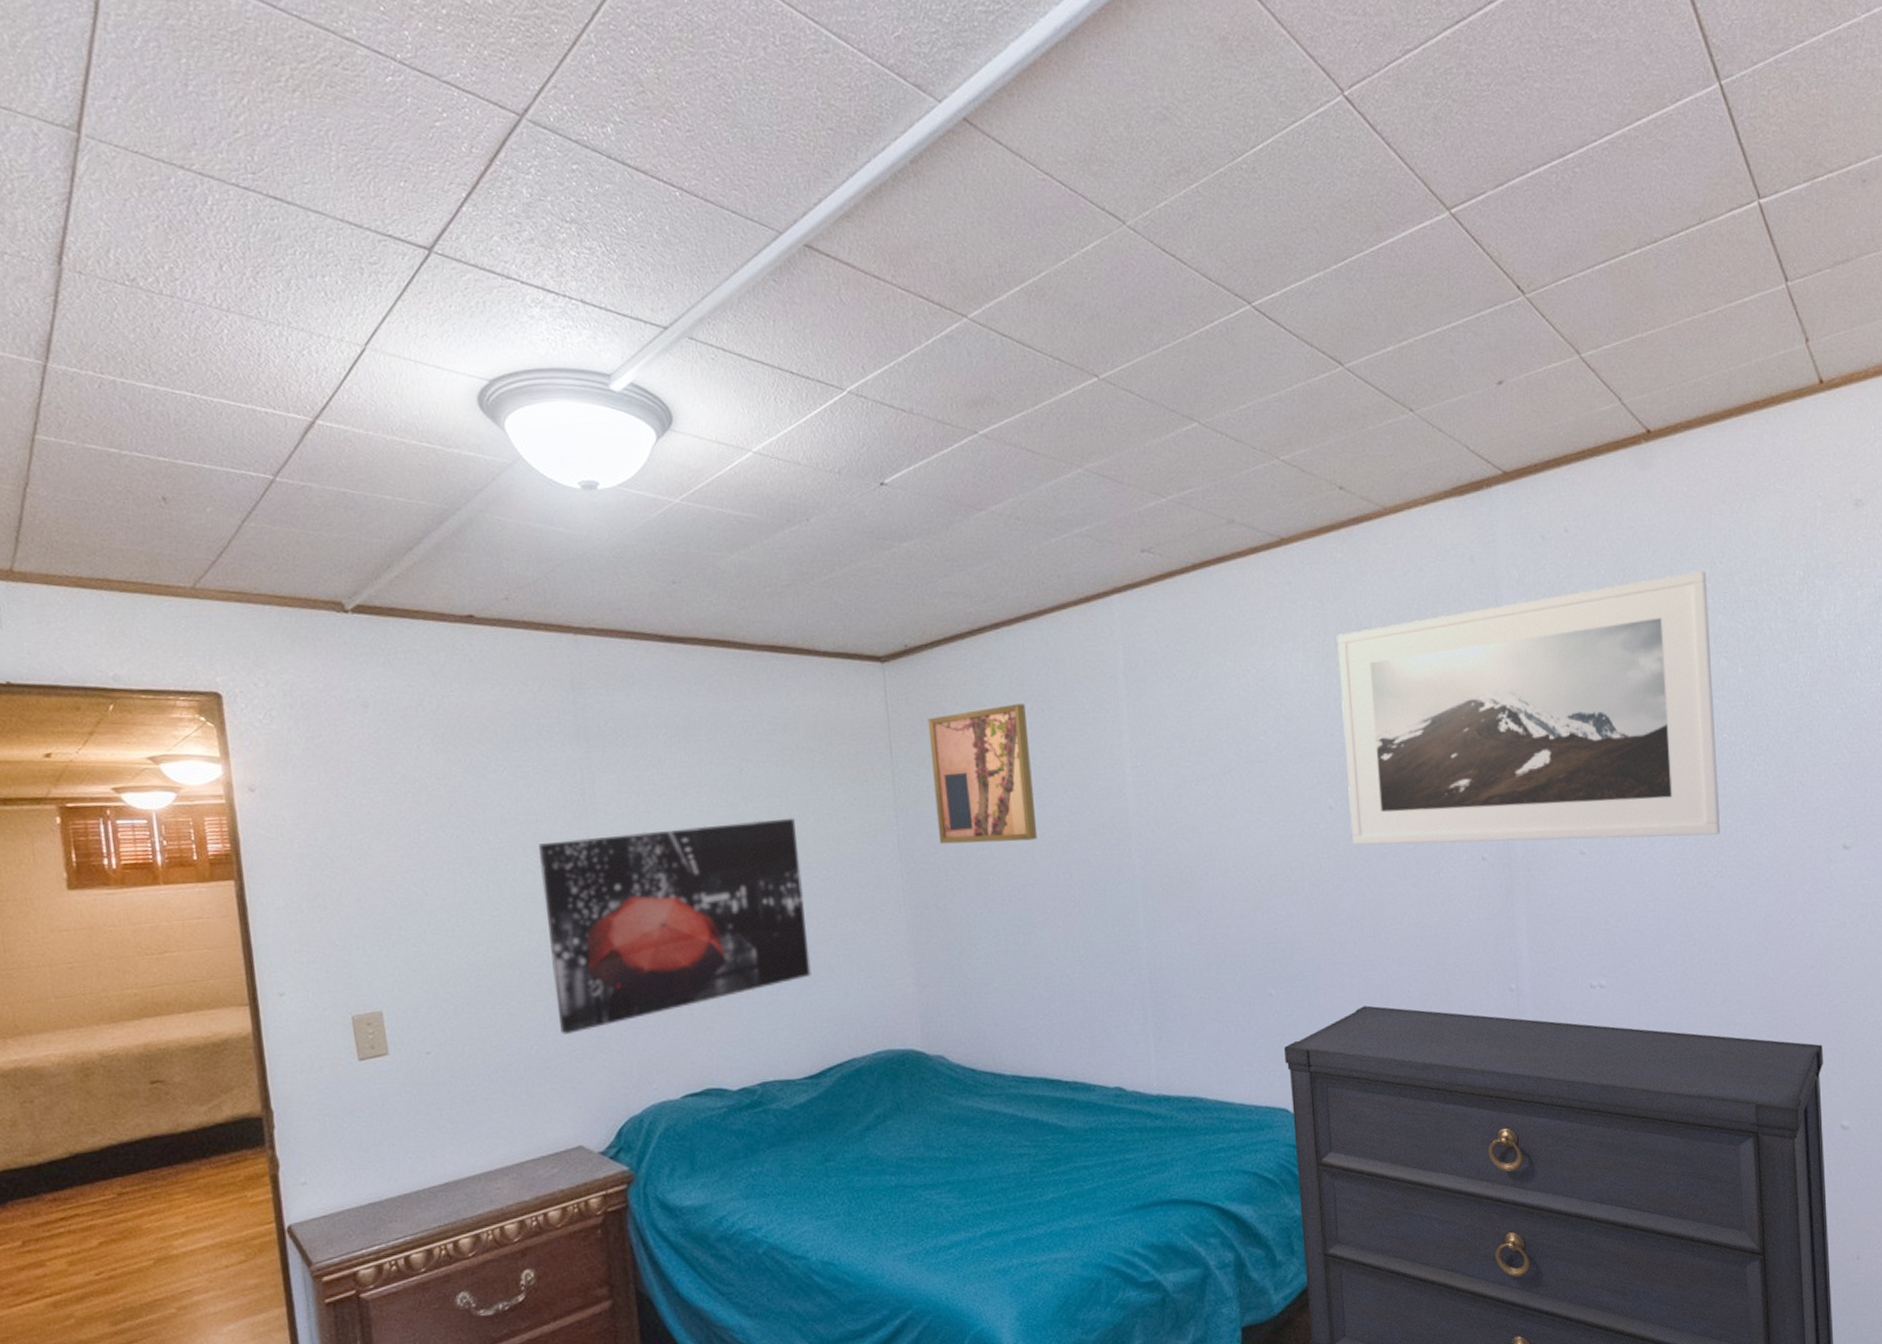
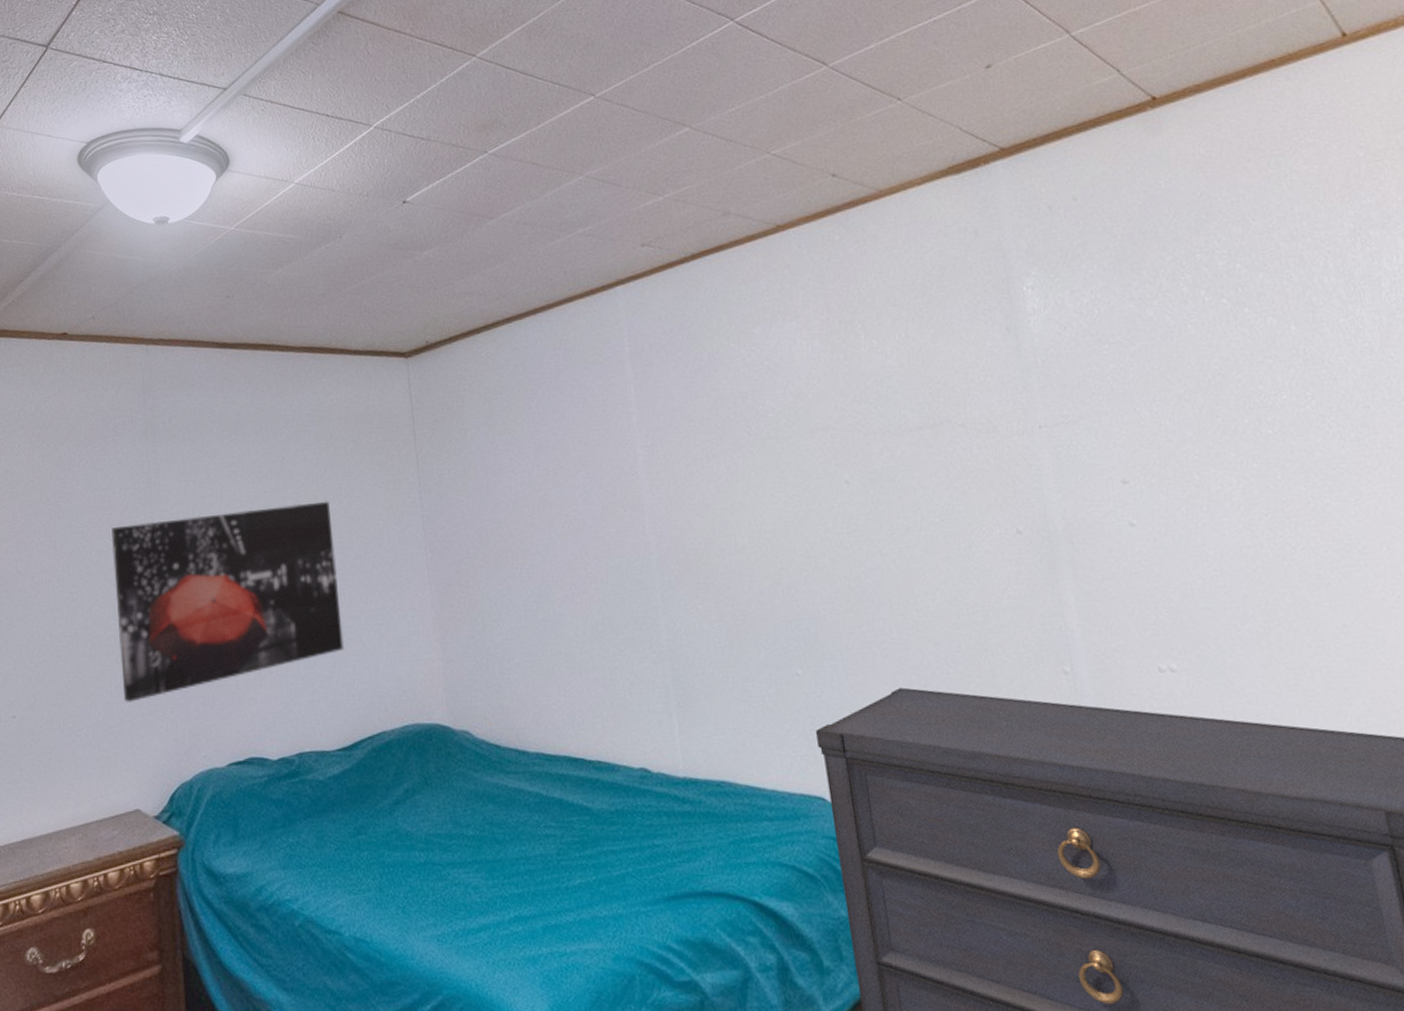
wall art: present [927,704,1038,845] -> none [448,390,554,524]
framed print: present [1336,570,1720,846] -> none [840,228,1294,520]

